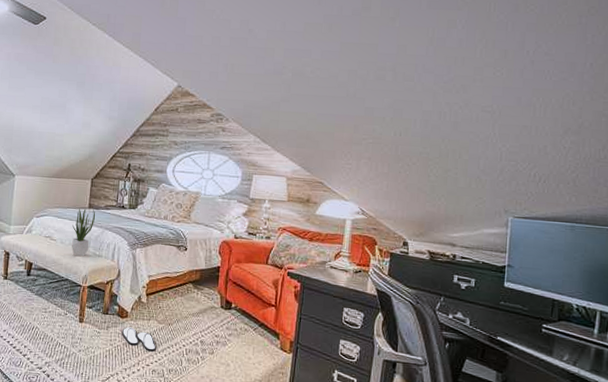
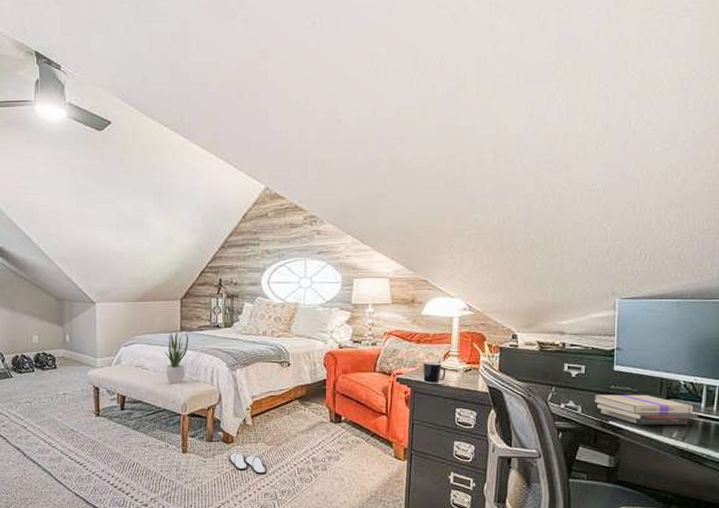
mug: none [313,259,336,283] -> present [423,361,446,385]
books: none [483,309,591,349] -> present [594,394,699,425]

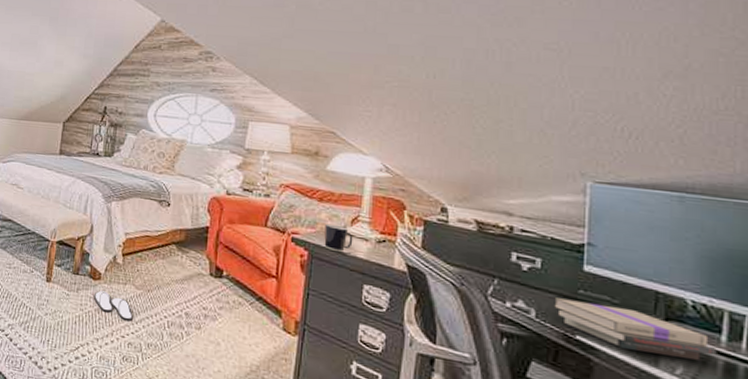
potted plant: present [165,332,188,384] -> none [40,154,67,209]

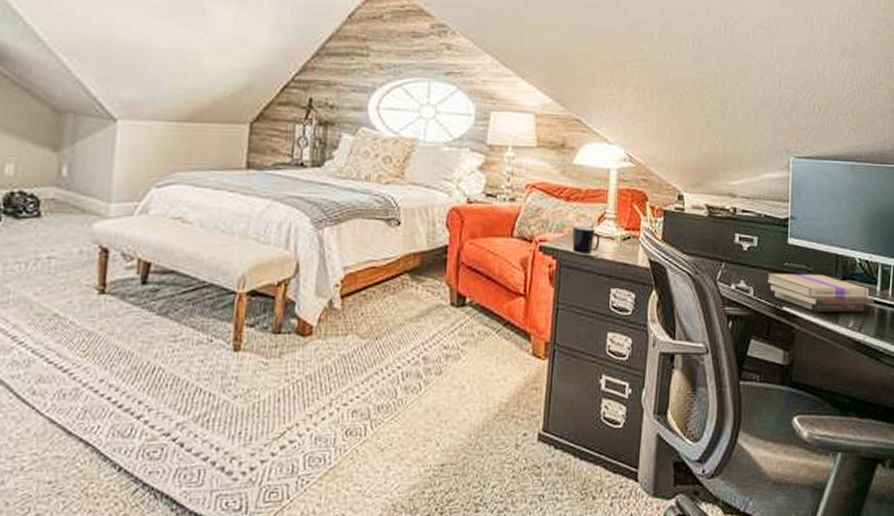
slippers: present [93,290,133,322] -> none [303,349,357,383]

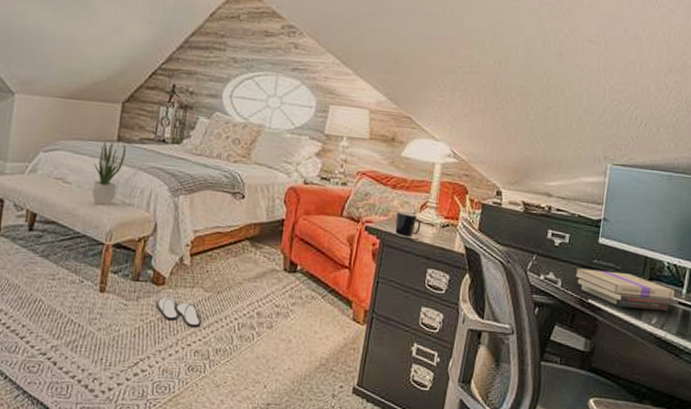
potted plant: none [219,170,257,247] -> present [92,141,126,206]
slippers: none [303,349,357,383] -> present [156,296,201,328]

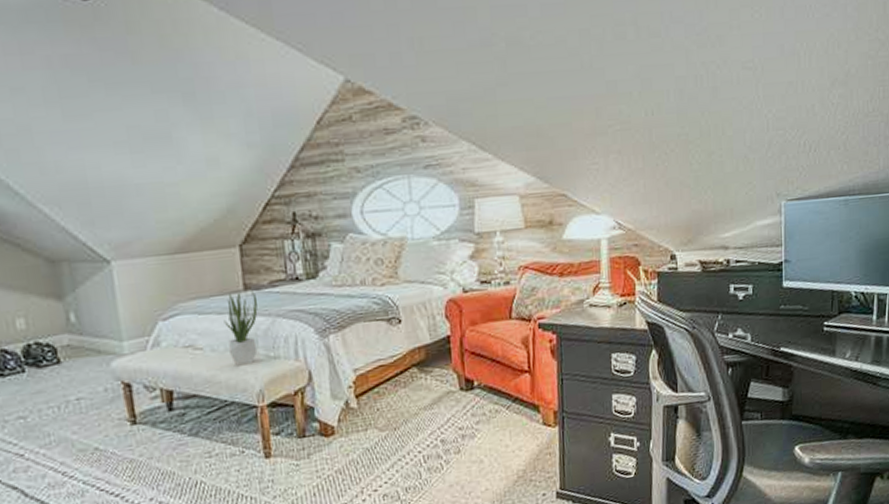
slippers: present [156,296,201,328] -> none [330,445,383,472]
mug: present [395,210,421,239] -> none [569,298,597,328]
books: present [575,268,679,311] -> none [763,312,871,349]

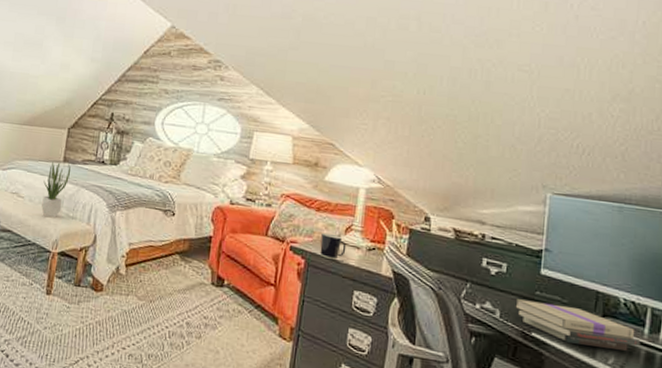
mug: none [569,298,597,328] -> present [319,232,347,261]
books: none [763,312,871,349] -> present [515,299,641,351]

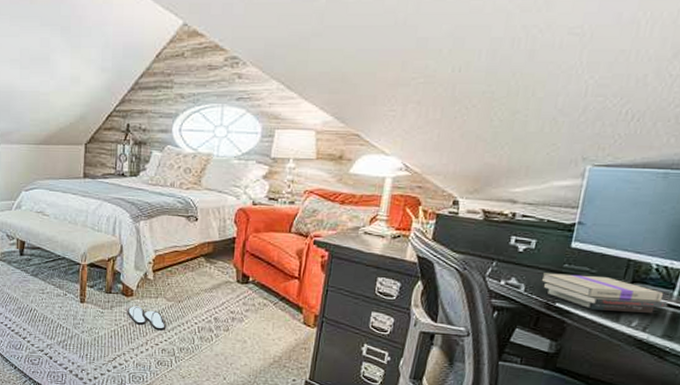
potted plant: present [41,162,71,218] -> none [66,179,91,233]
slippers: none [95,302,135,333] -> present [127,305,165,331]
mug: present [319,232,347,261] -> none [343,224,371,251]

